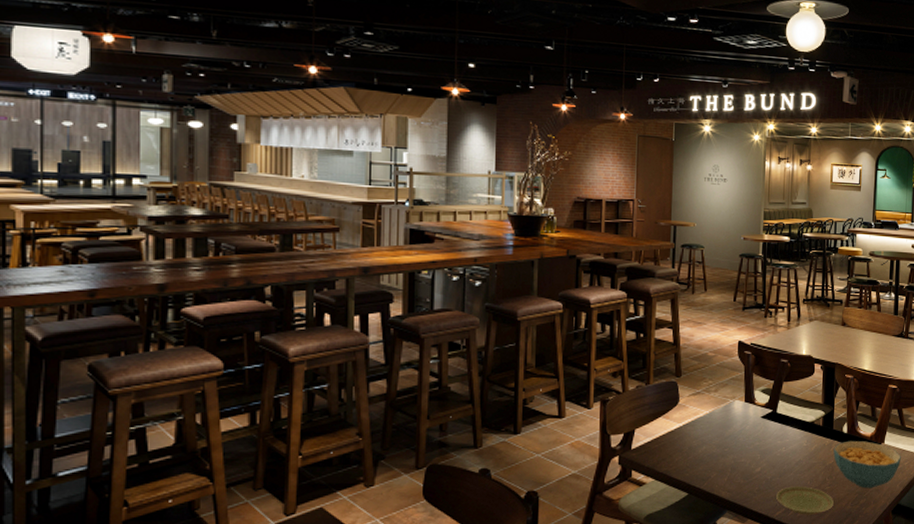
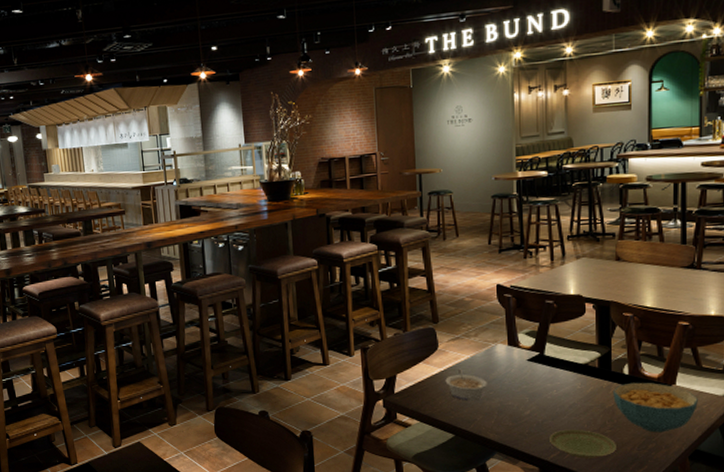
legume: none [683,424,723,458] -> present [445,369,487,401]

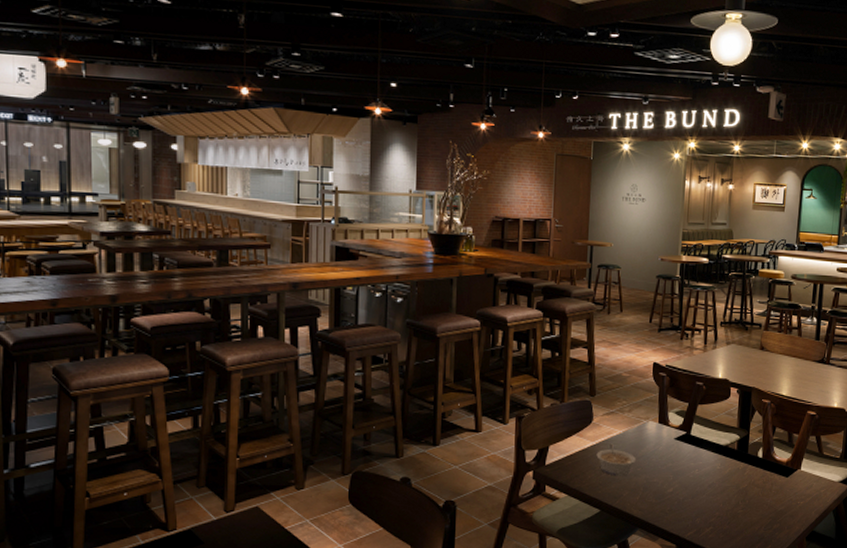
plate: present [550,429,616,459] -> none [688,508,746,537]
cereal bowl: present [613,382,698,433] -> none [747,465,818,514]

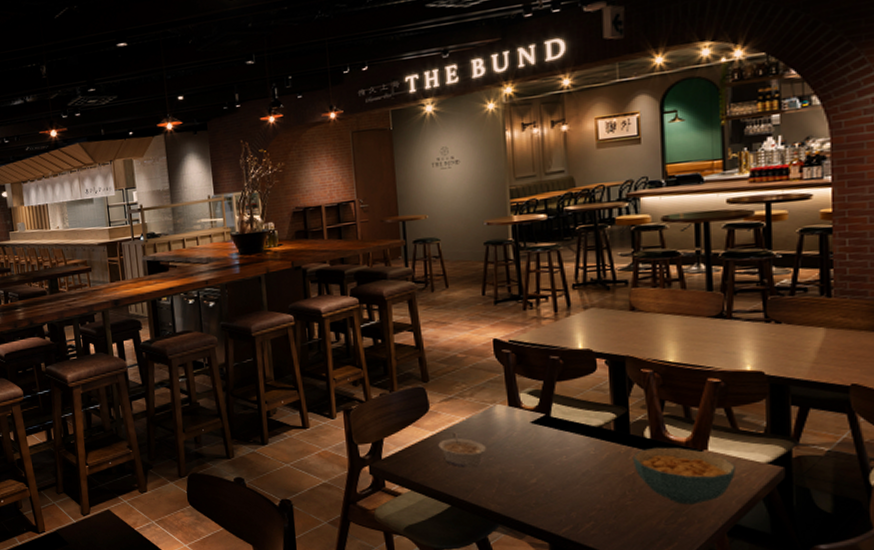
cereal bowl: none [747,465,818,514] -> present [633,447,736,505]

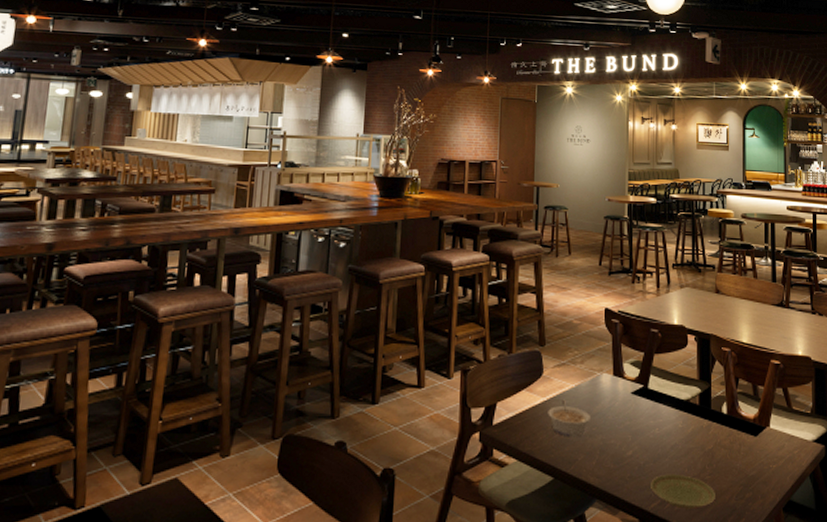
plate: none [560,499,639,533] -> present [651,474,715,509]
cereal bowl: present [633,447,736,505] -> none [713,423,790,480]

